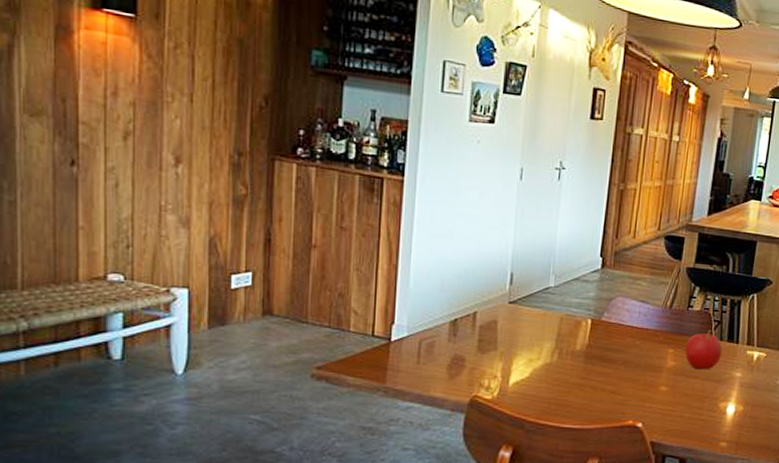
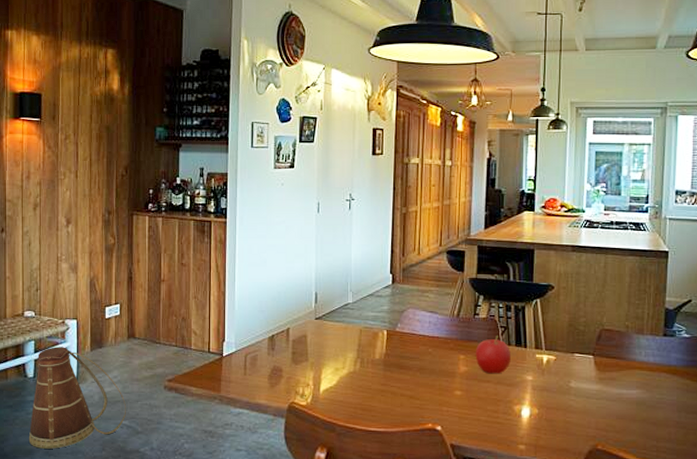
basket: none [113,321,259,449] -> present [28,347,127,449]

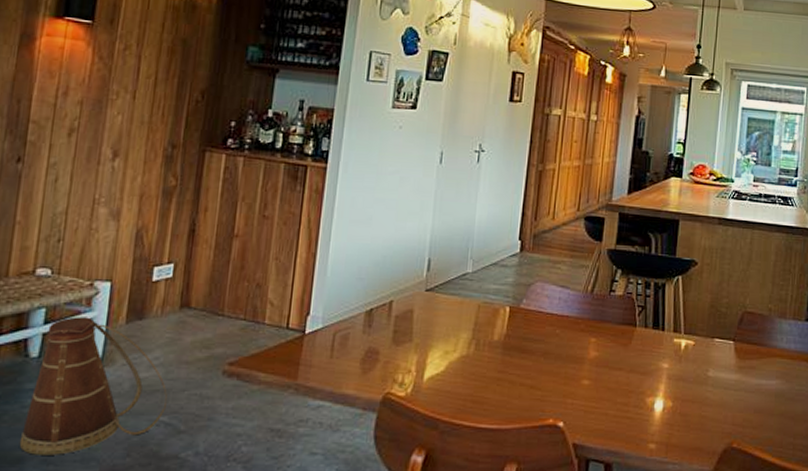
fruit: present [475,336,512,374] -> none [608,316,648,361]

